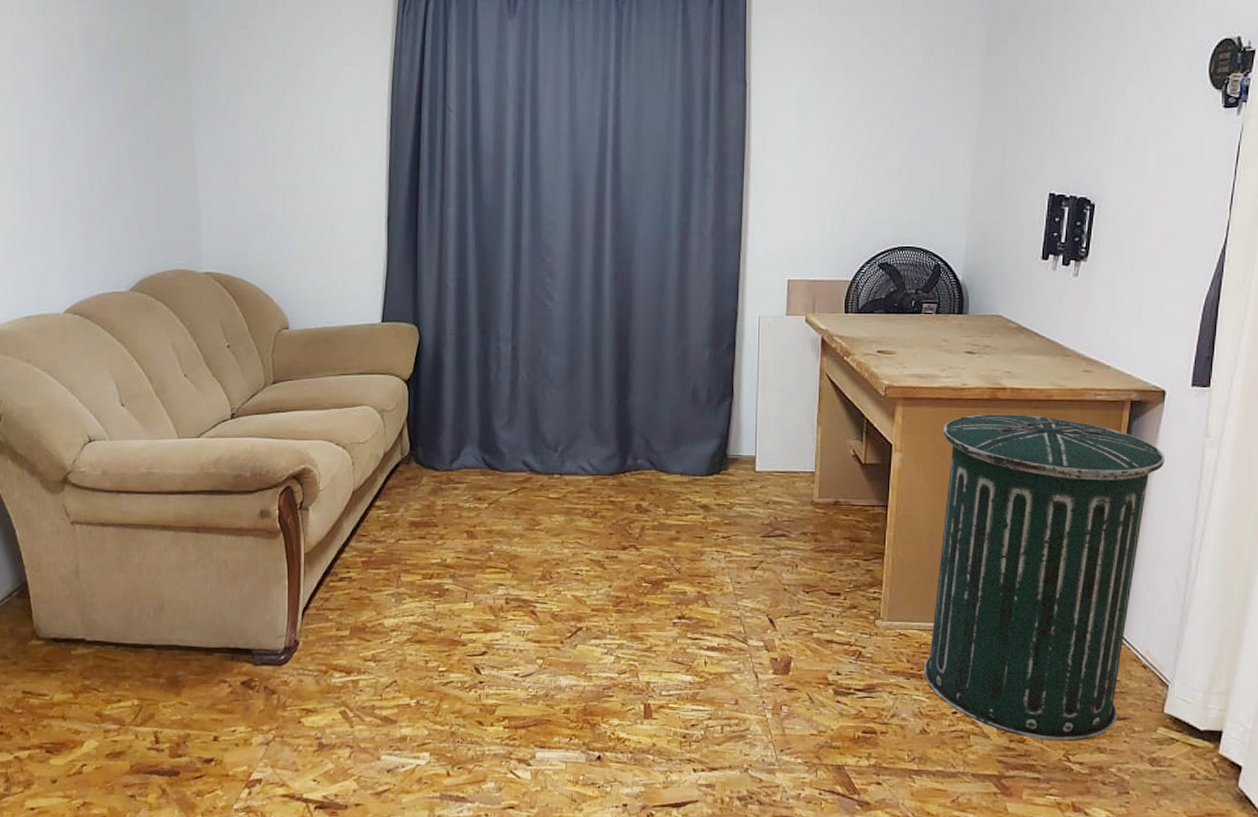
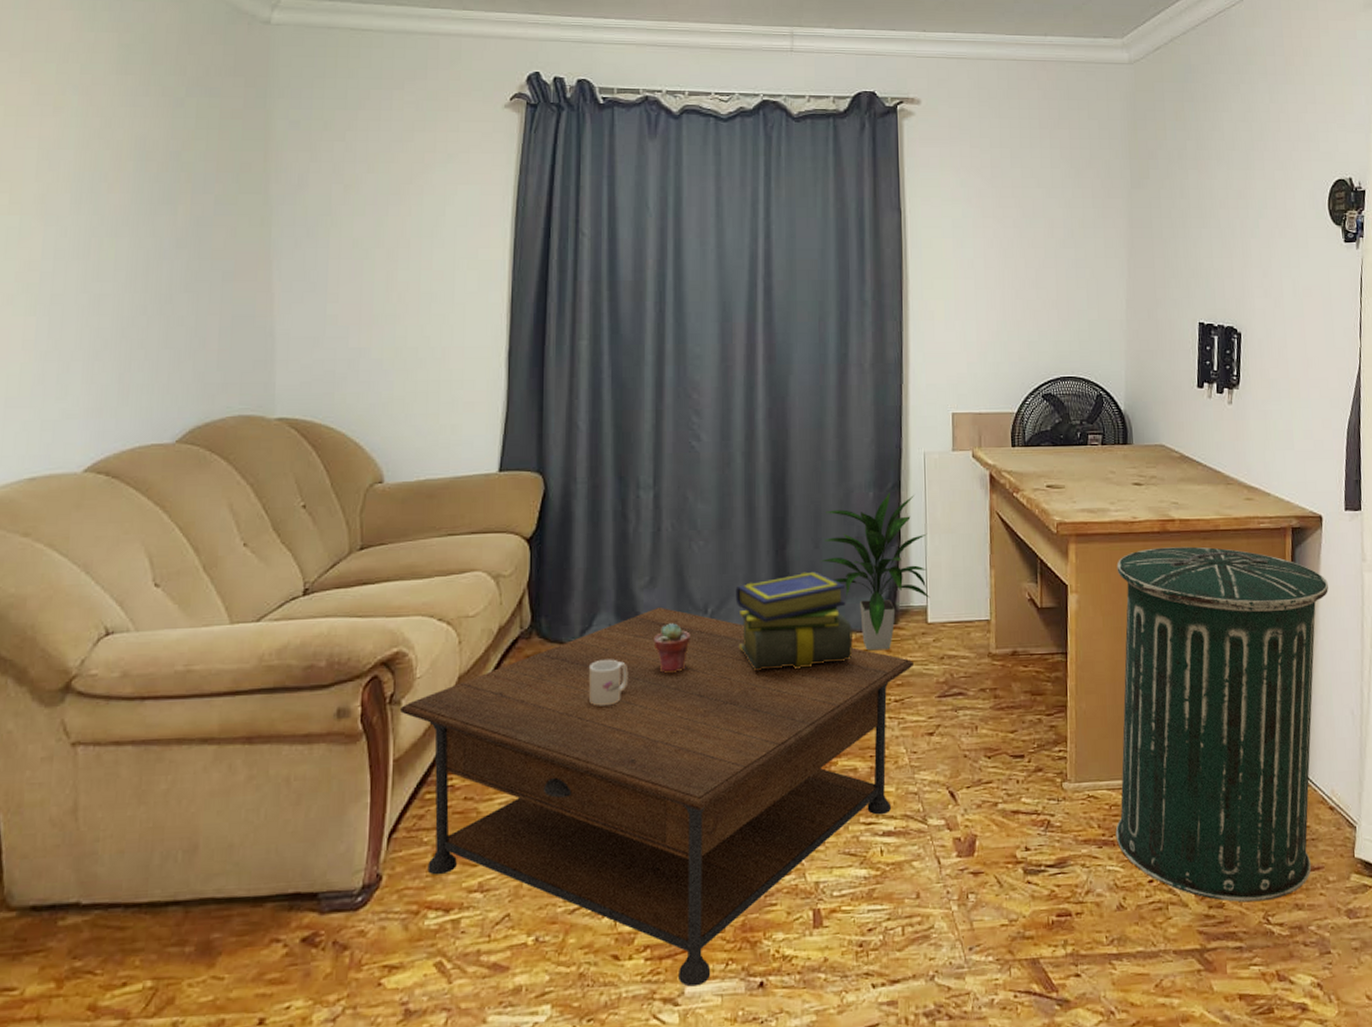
coffee table: none [307,443,741,753] -> present [399,606,913,987]
mug: none [458,486,490,523] -> present [589,660,629,706]
potted succulent: none [511,458,543,500] -> present [653,623,690,673]
stack of books: none [582,420,686,503] -> present [735,571,853,670]
indoor plant: none [658,351,759,493] -> present [820,492,930,651]

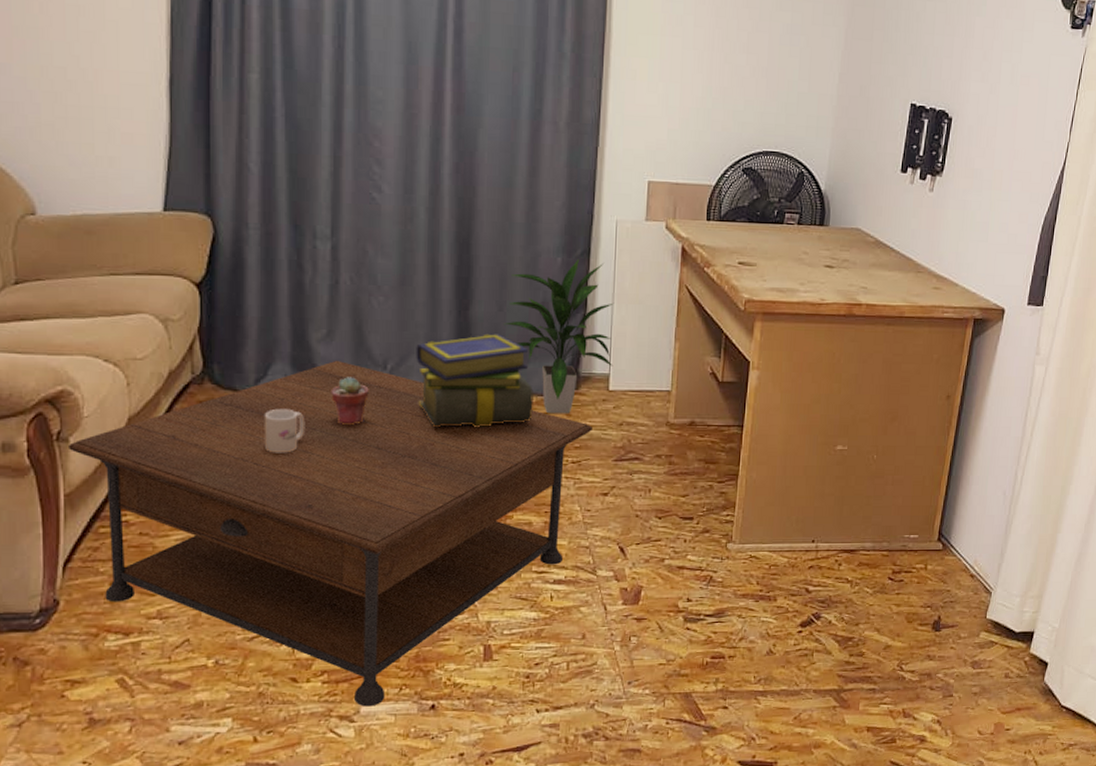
trash can: present [1115,546,1328,903] -> none [772,330,1000,652]

